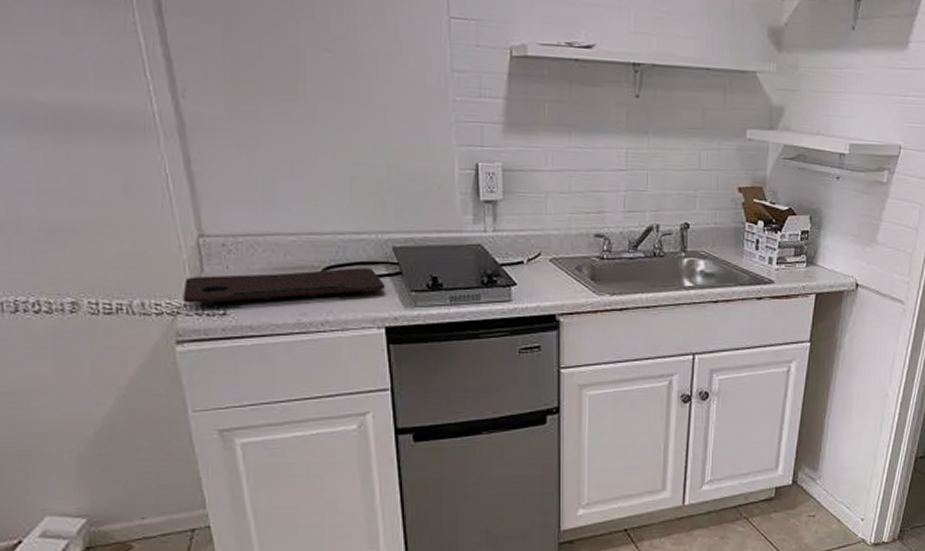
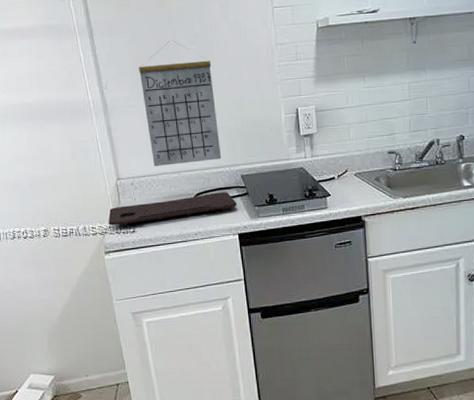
calendar: none [239,40,365,224] -> present [139,40,222,166]

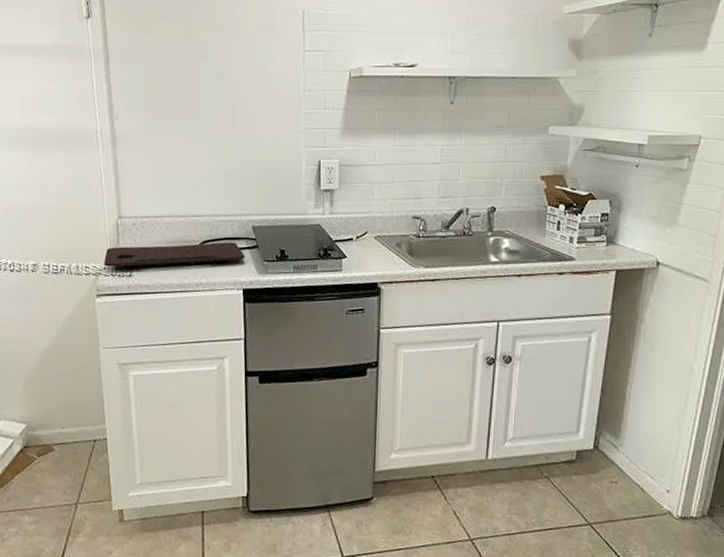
calendar: present [139,40,222,166] -> none [154,75,234,208]

